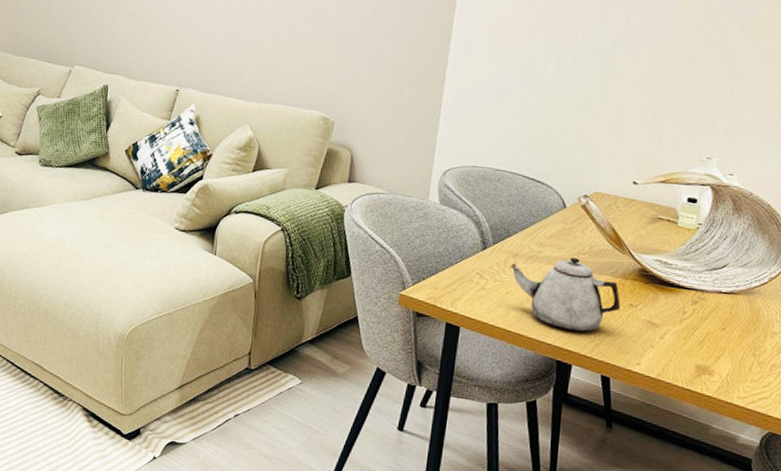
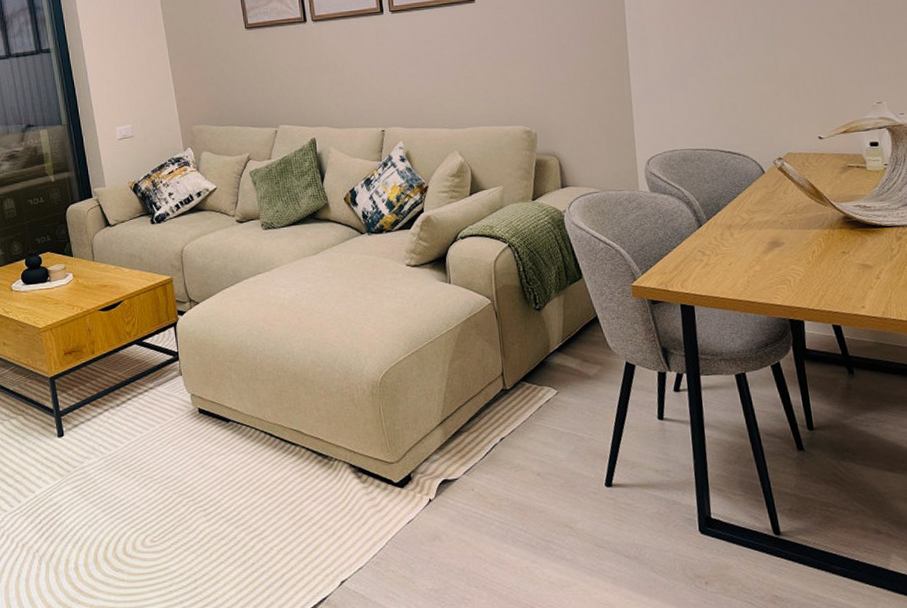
teapot: present [510,257,620,332] -> none [727,218,834,289]

